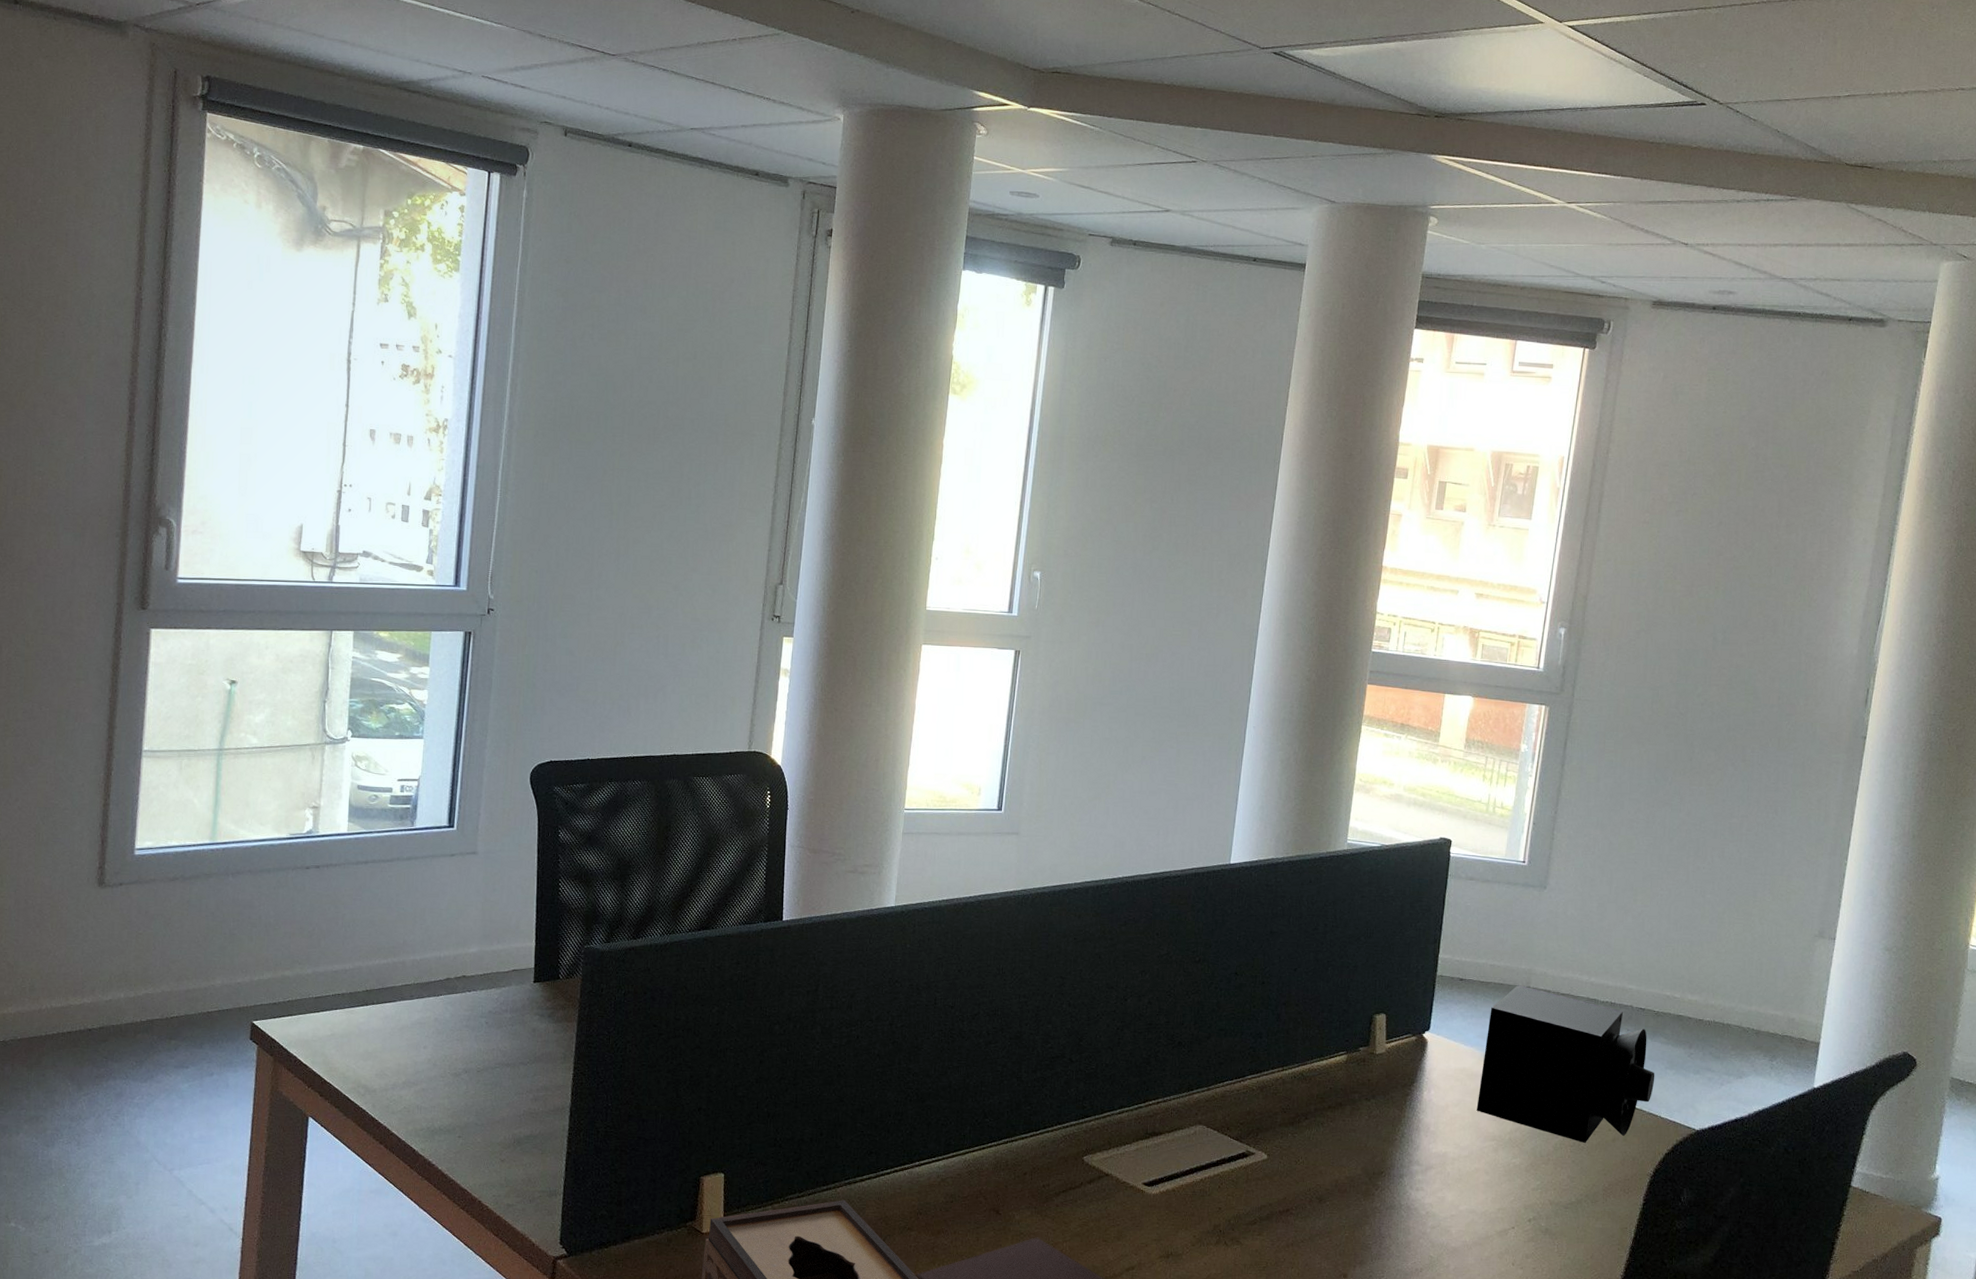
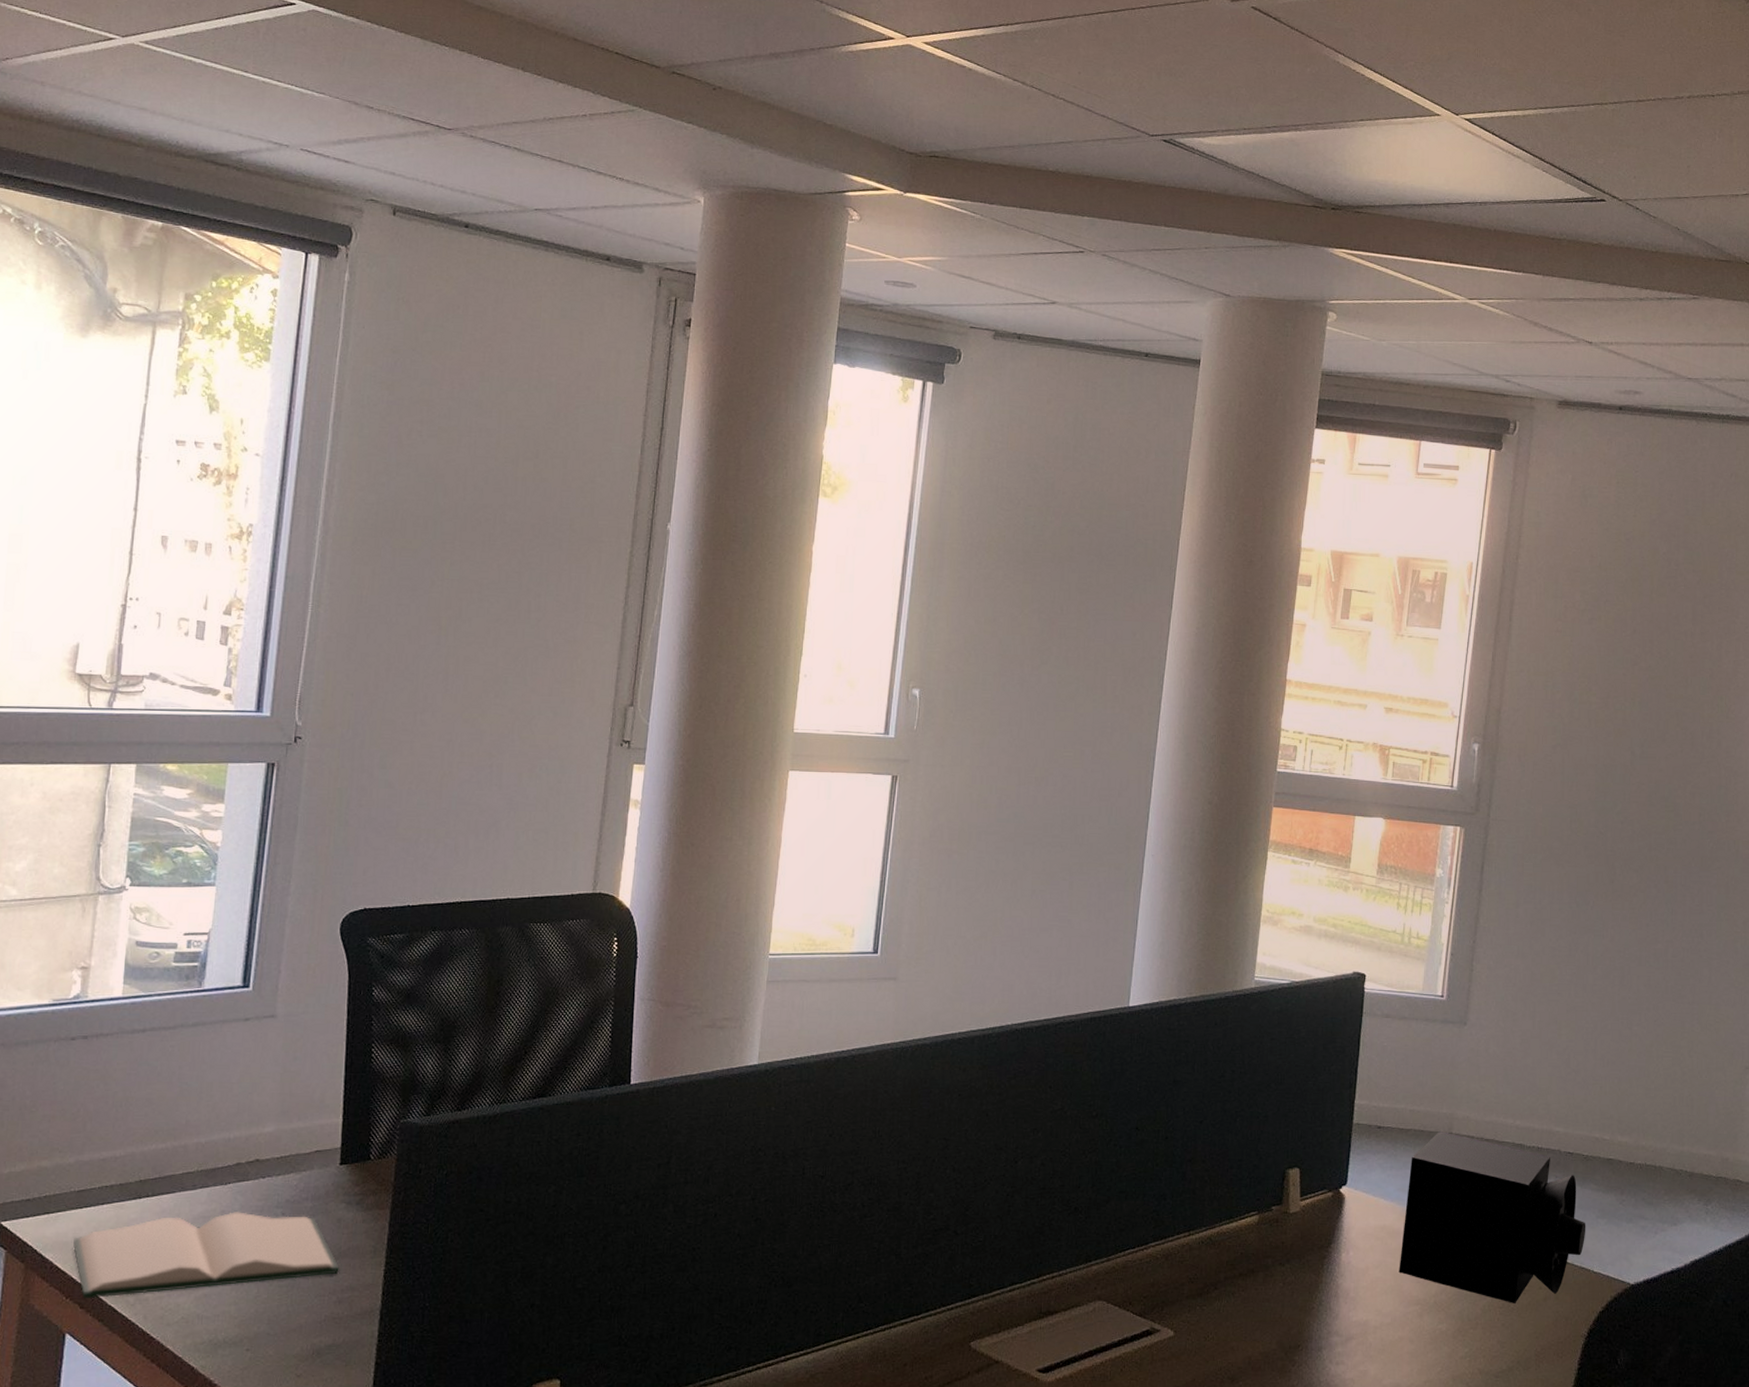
hardback book: none [313,1019,535,1089] -> present [73,1212,339,1299]

